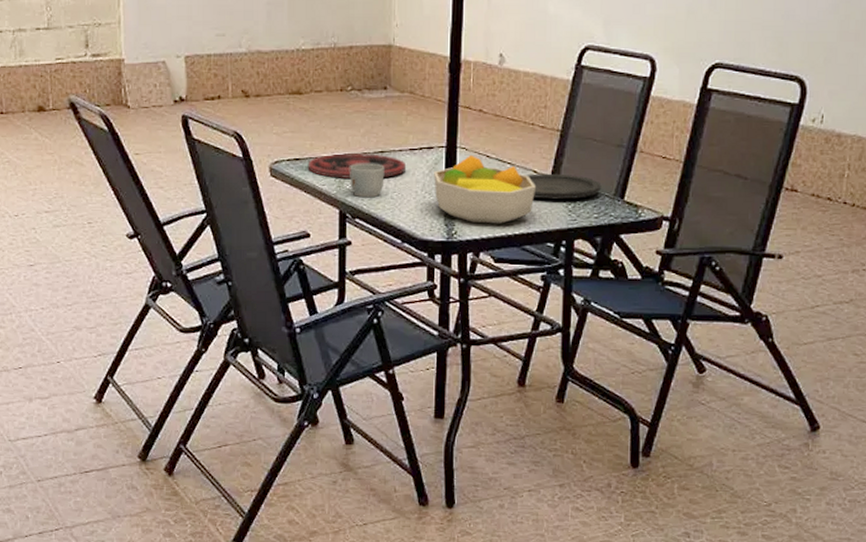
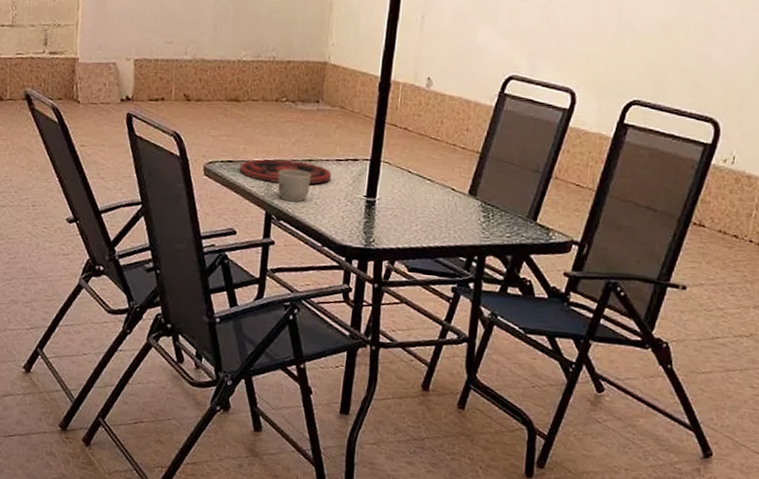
fruit bowl: present [434,154,536,224] -> none [356,169,453,236]
plate: present [525,173,602,200] -> none [444,191,516,218]

